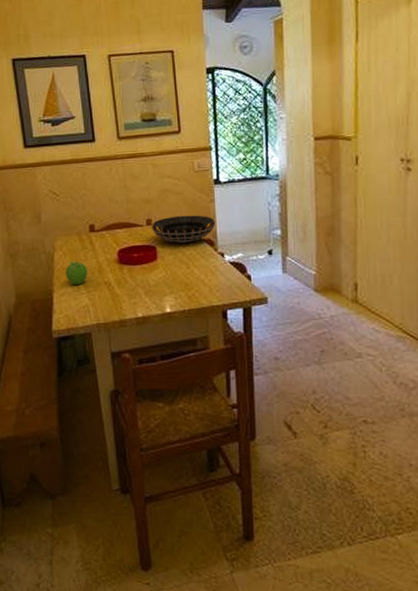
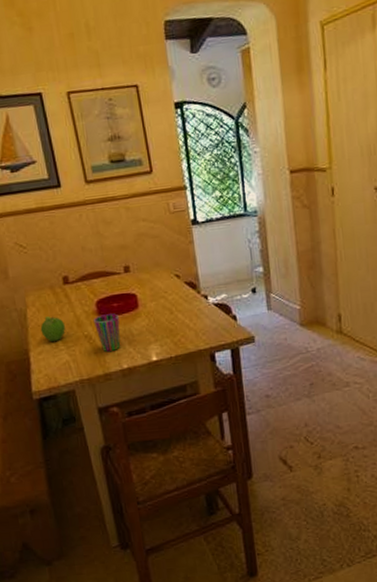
cup: none [113,263,138,300] -> present [93,313,121,352]
decorative bowl: present [151,215,216,243] -> none [129,258,197,289]

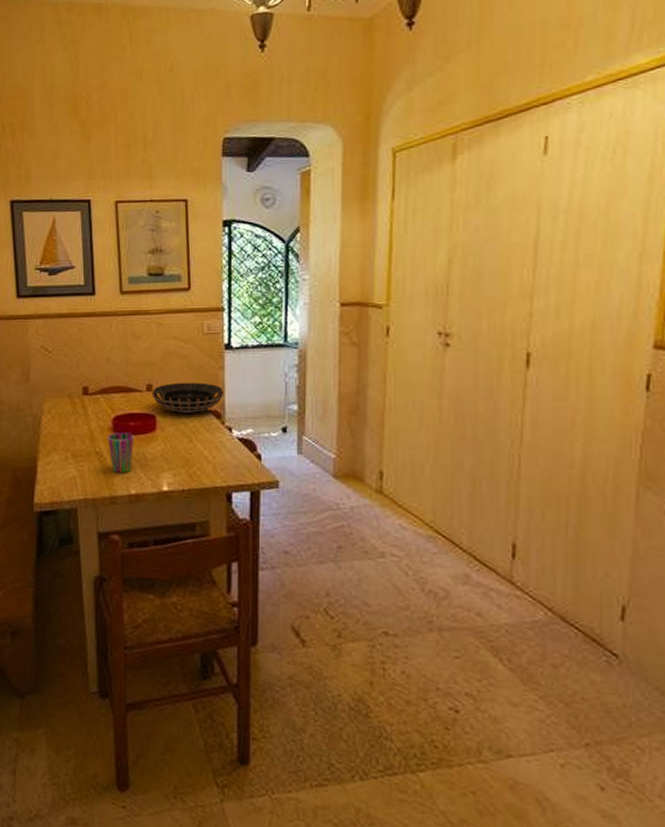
fruit: present [40,316,65,341] -> none [52,426,77,453]
decorative bowl: none [129,258,197,289] -> present [151,382,225,413]

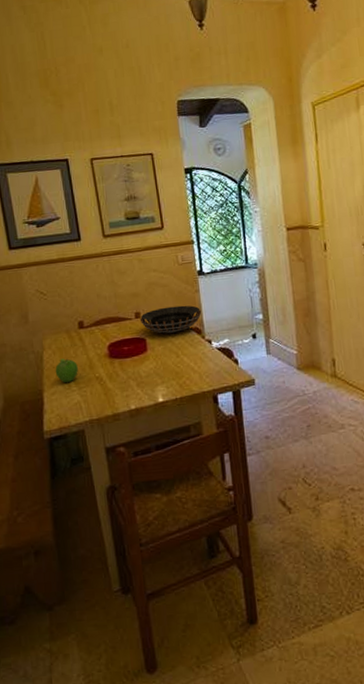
fruit: none [52,426,77,453] -> present [55,358,78,382]
cup: present [106,432,134,474] -> none [104,356,130,394]

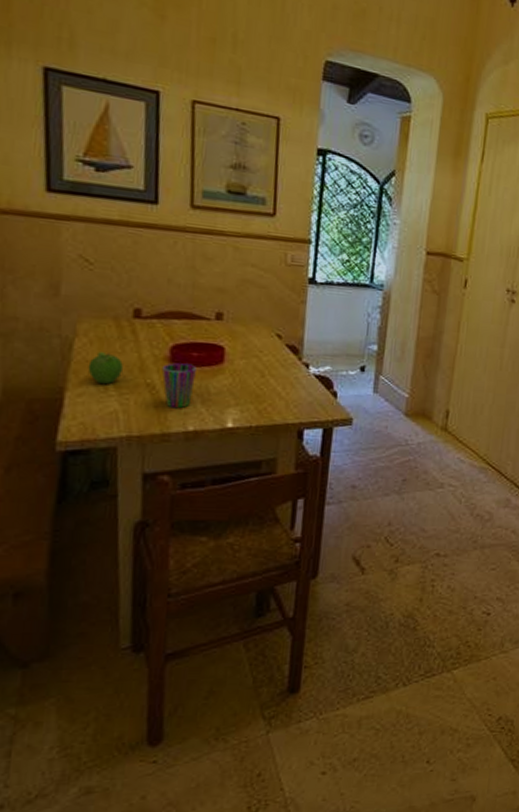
cup: none [104,356,130,394] -> present [161,363,196,409]
decorative bowl: present [139,305,202,333] -> none [221,313,305,347]

